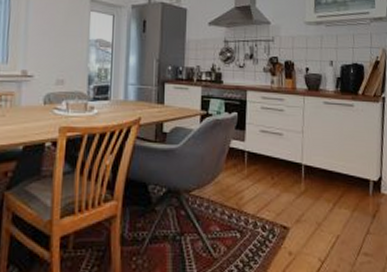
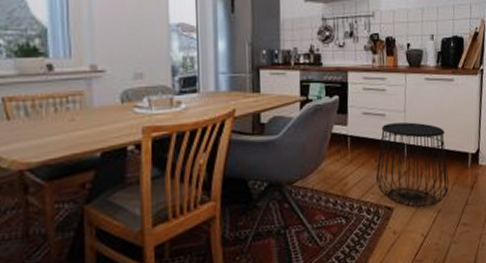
side table: none [272,143,349,230] -> present [376,122,449,207]

